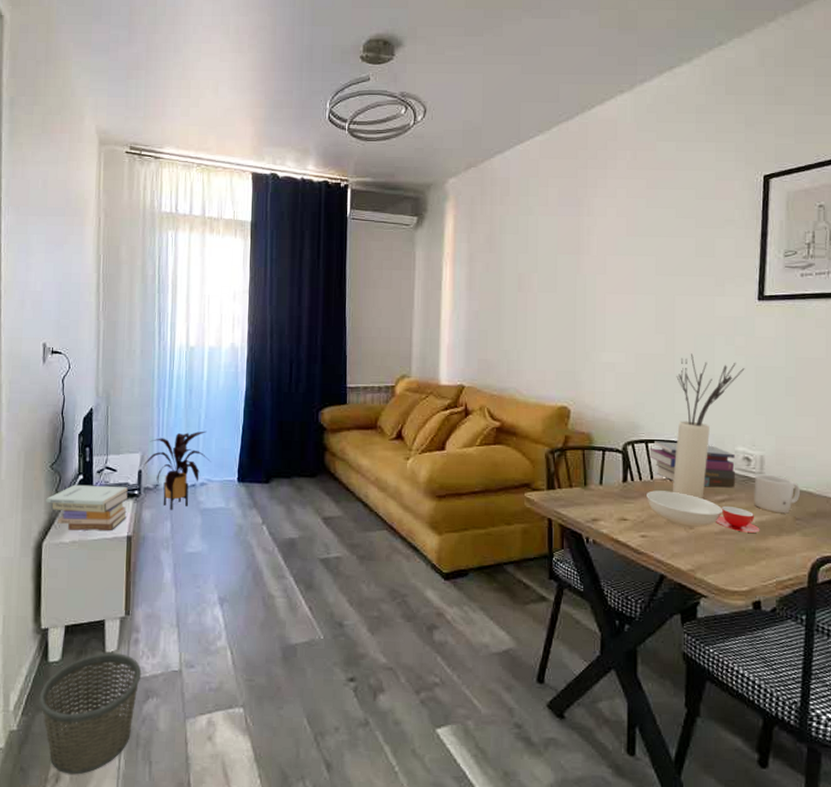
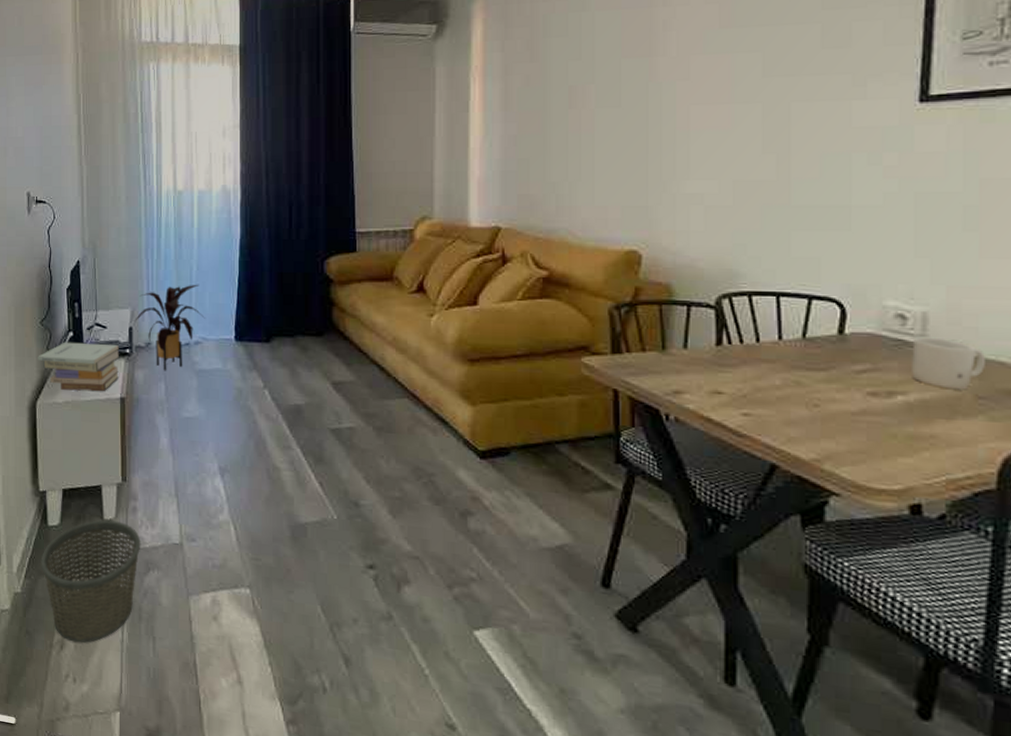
bowl: present [647,490,723,528] -> none [750,356,865,406]
books: present [648,441,736,487] -> none [752,293,884,353]
vase: present [672,353,745,500] -> none [787,178,898,369]
teacup: present [715,505,760,533] -> none [851,377,922,415]

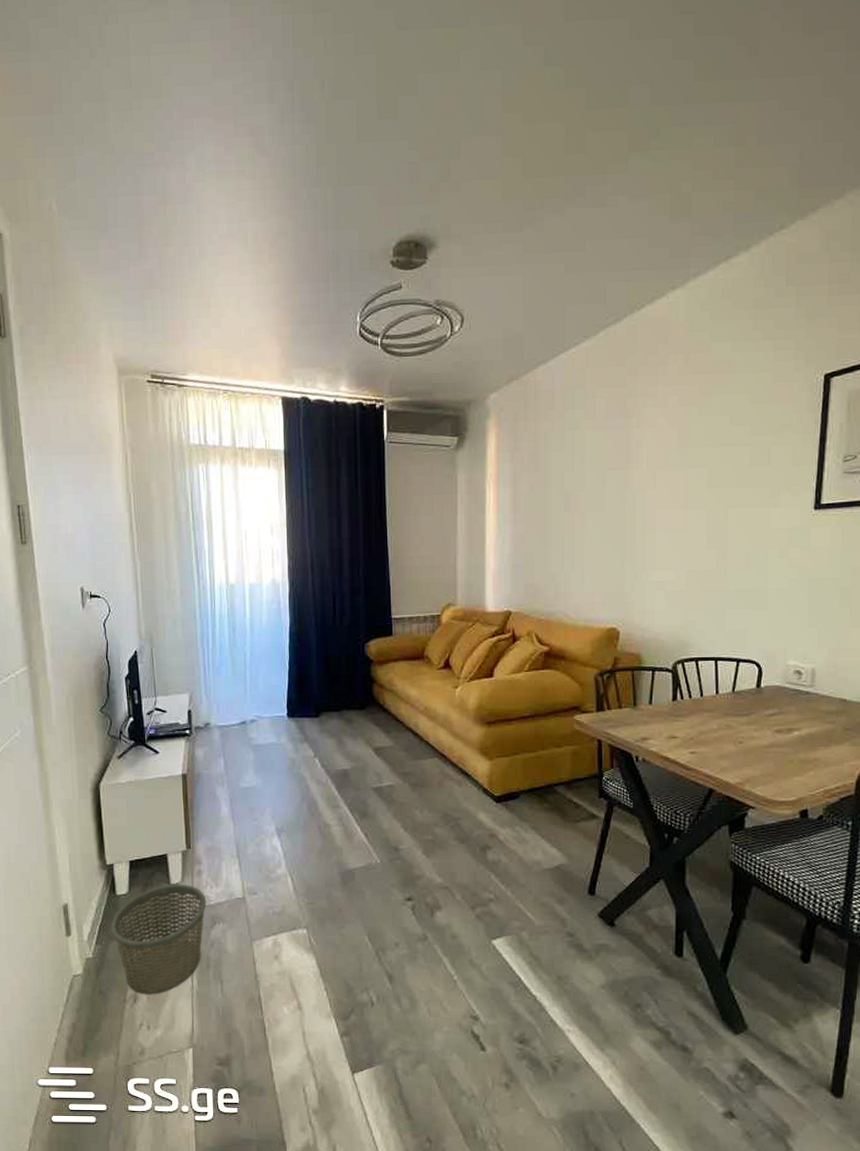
books: present [38,342,120,392] -> none [99,726,180,771]
house plant: present [133,284,205,371] -> none [192,668,259,748]
mug: present [912,336,987,390] -> none [804,687,852,725]

